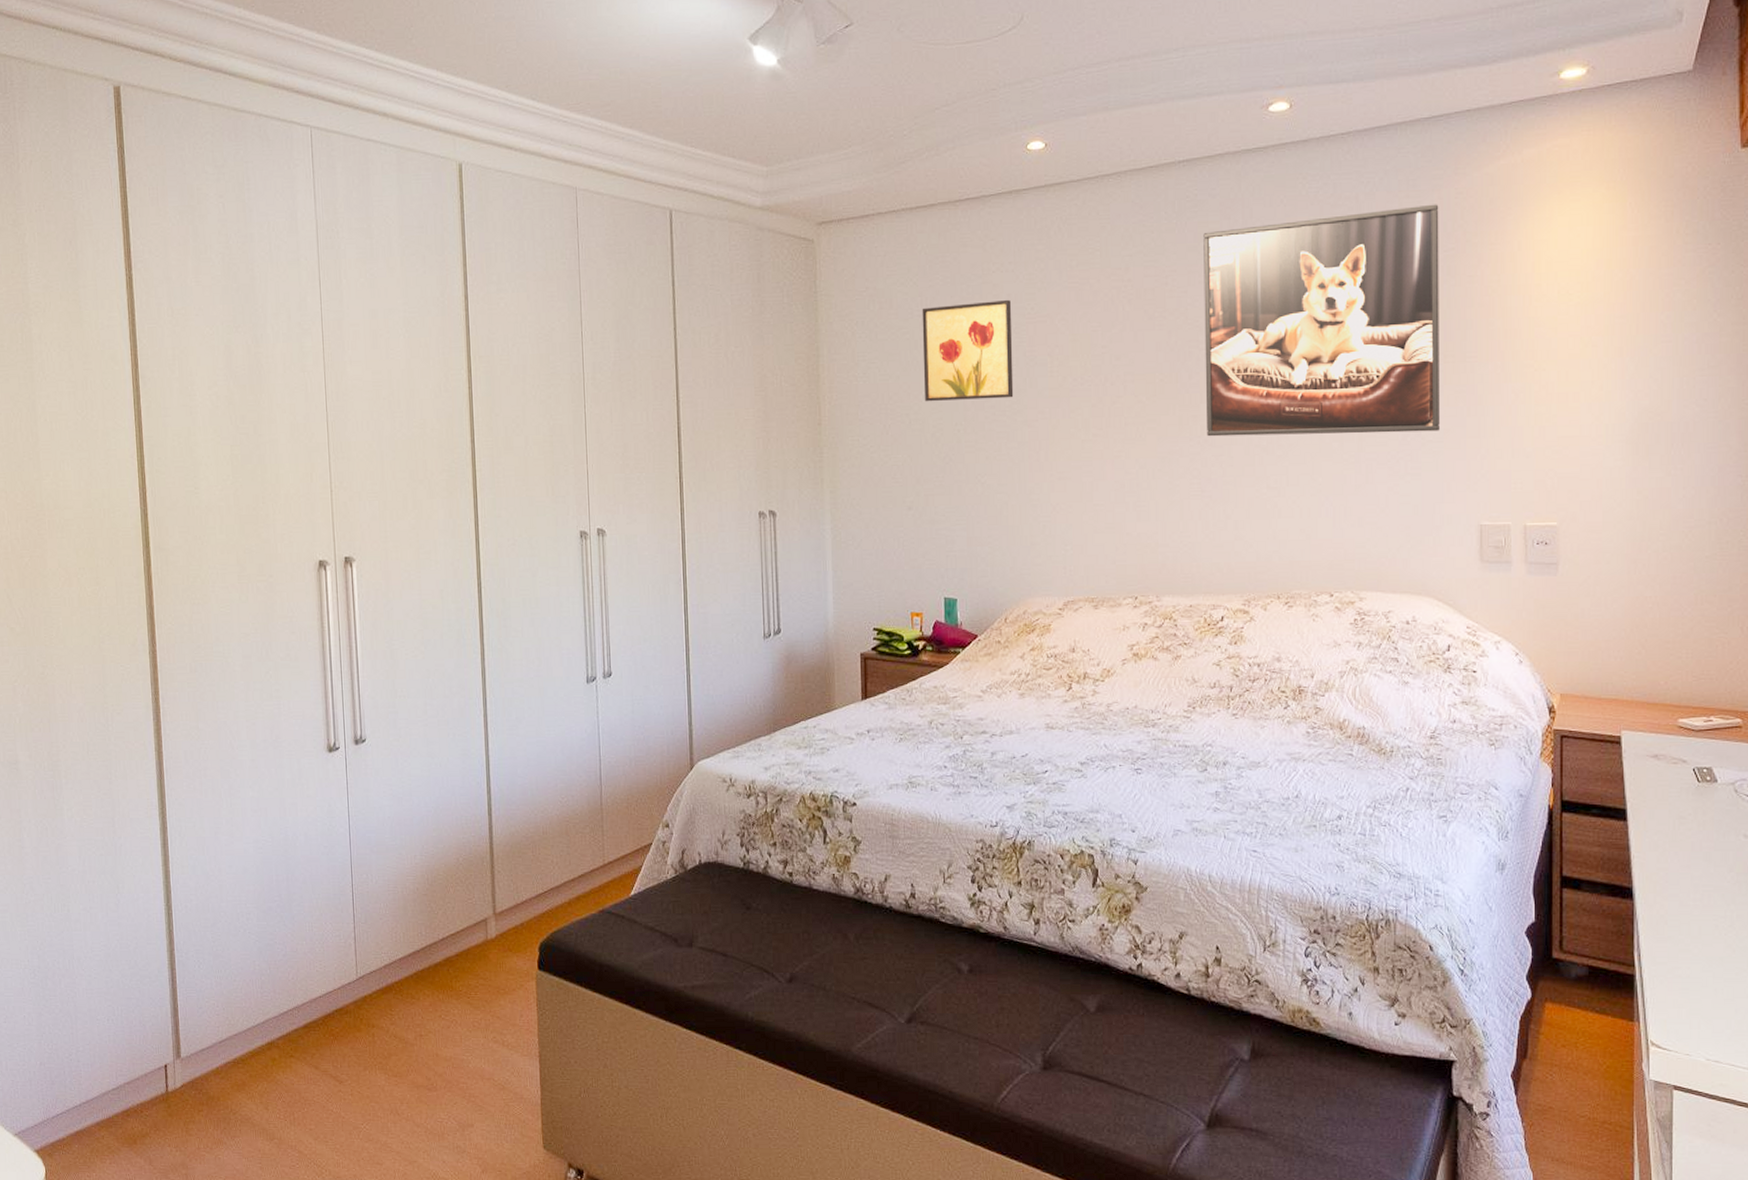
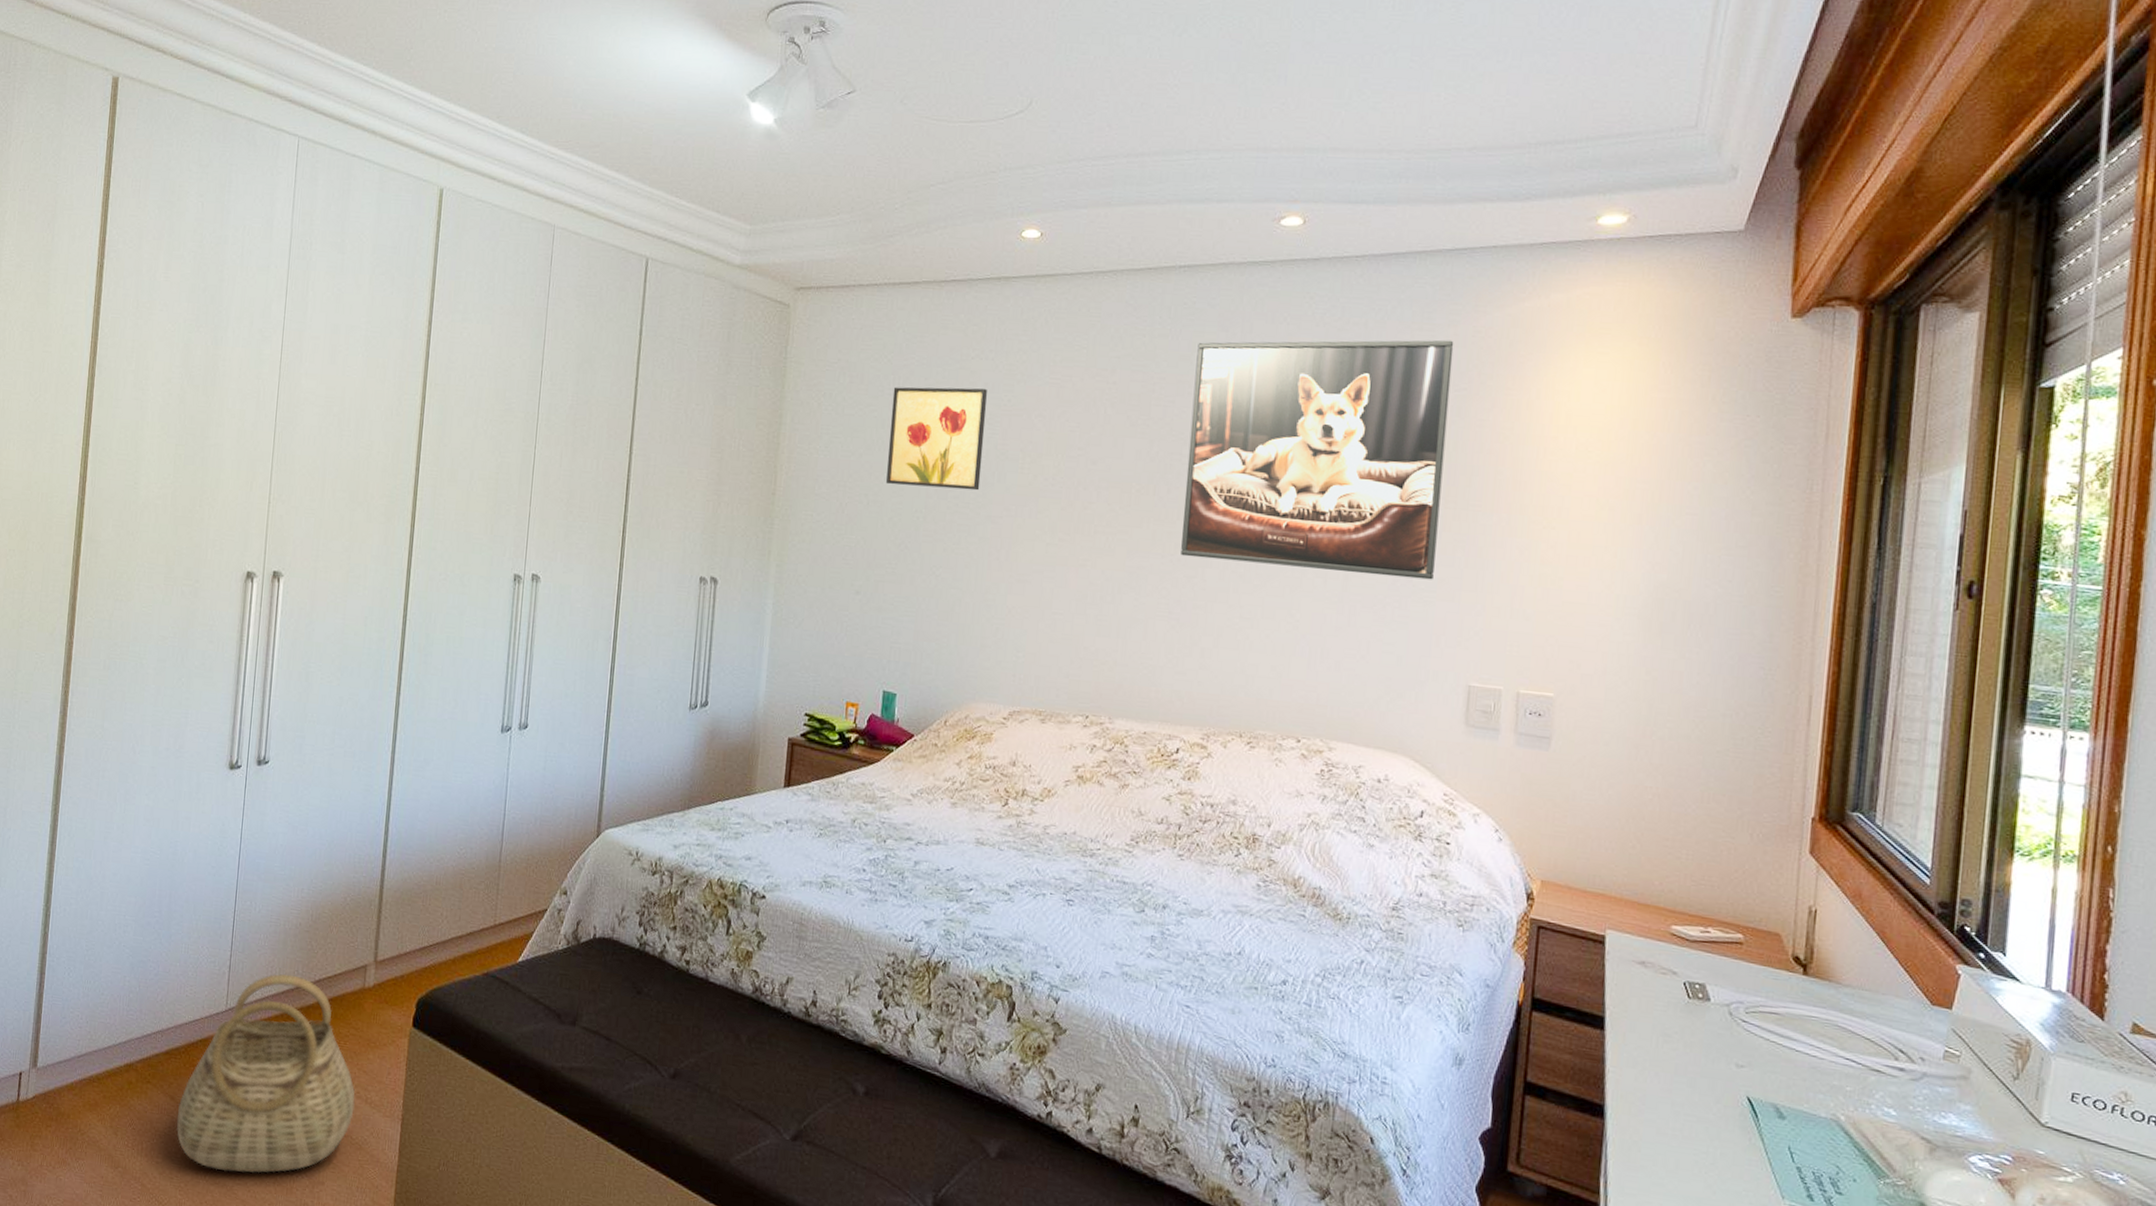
basket: none [323,937,493,1128] -> present [176,973,355,1174]

